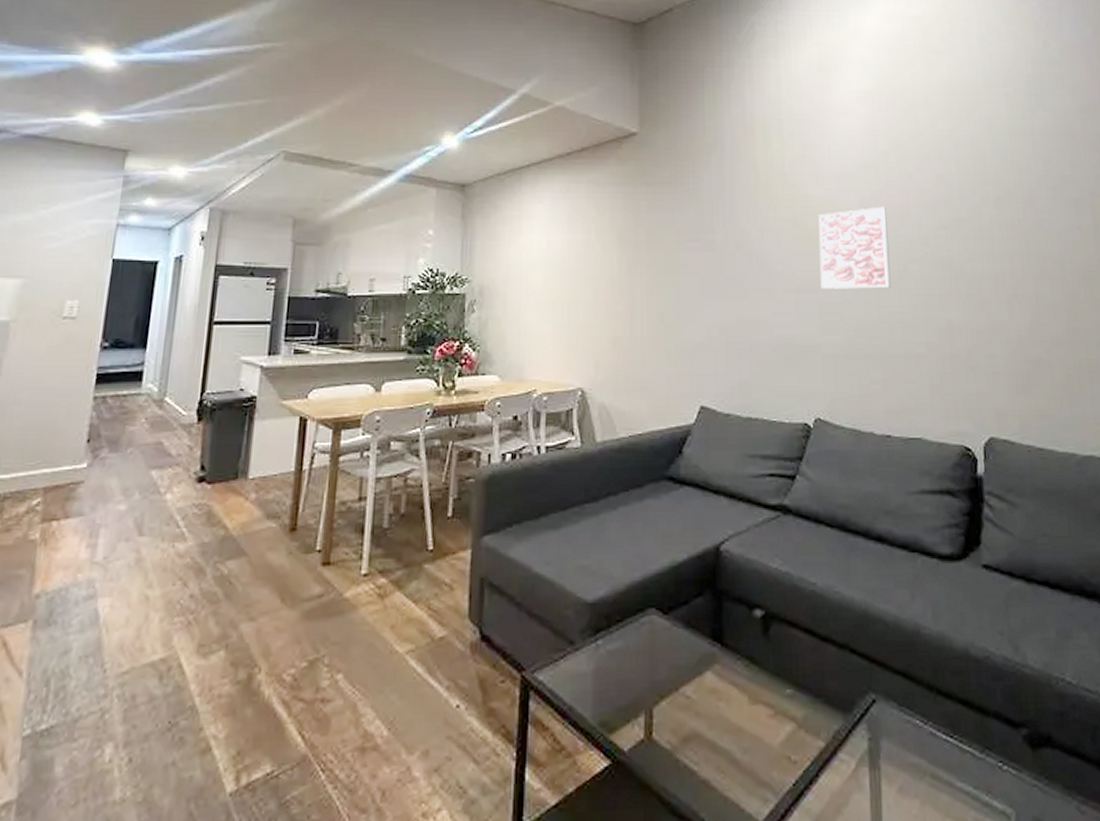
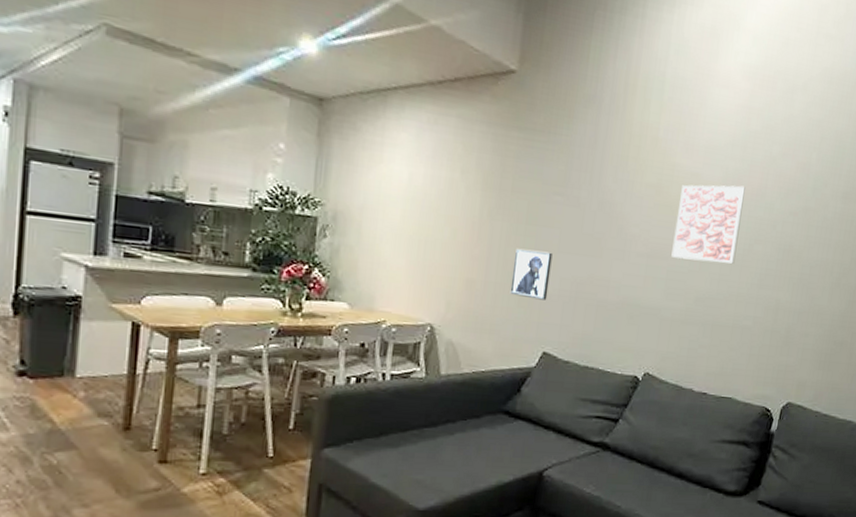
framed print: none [657,299,697,350] -> present [510,248,553,300]

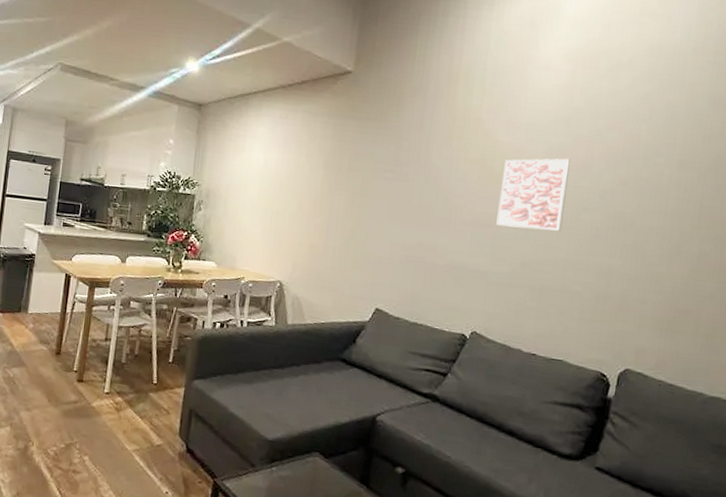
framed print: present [510,248,553,300] -> none [346,218,384,263]

